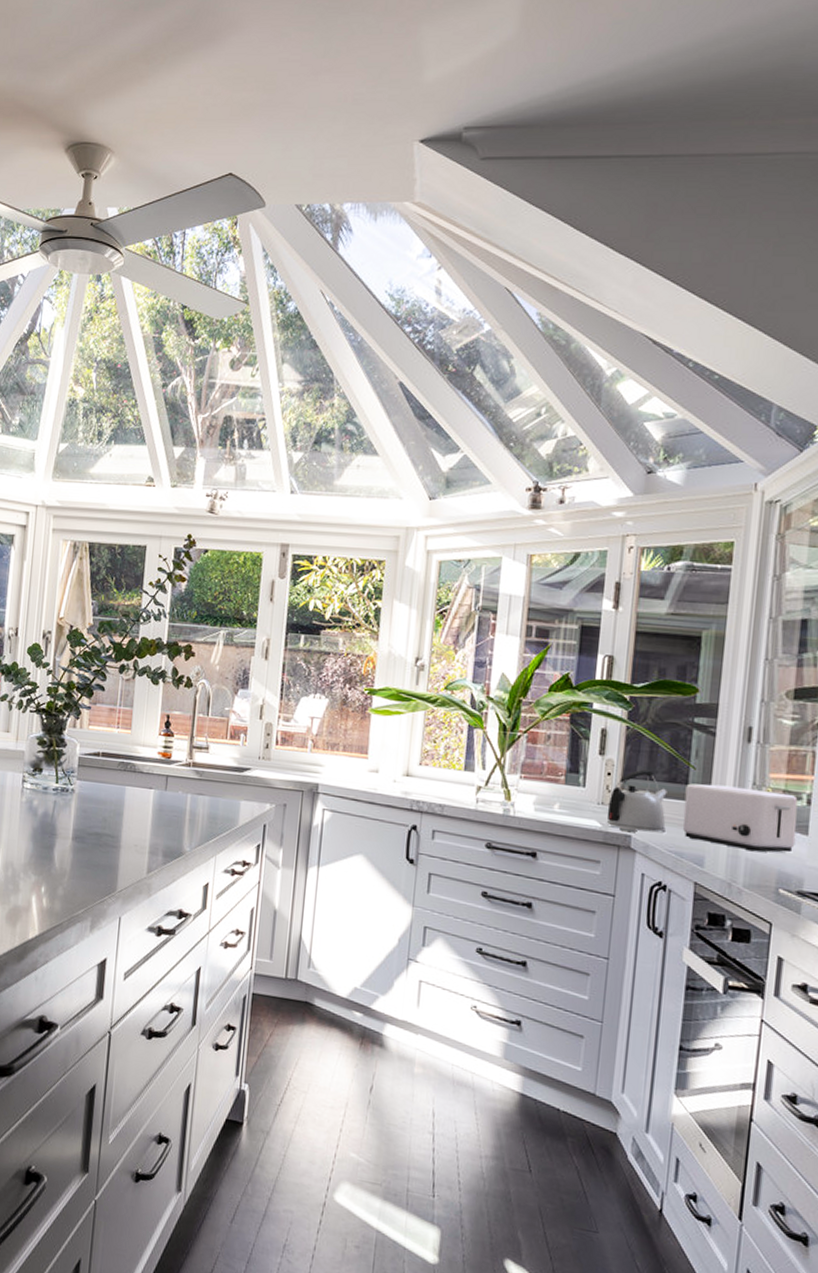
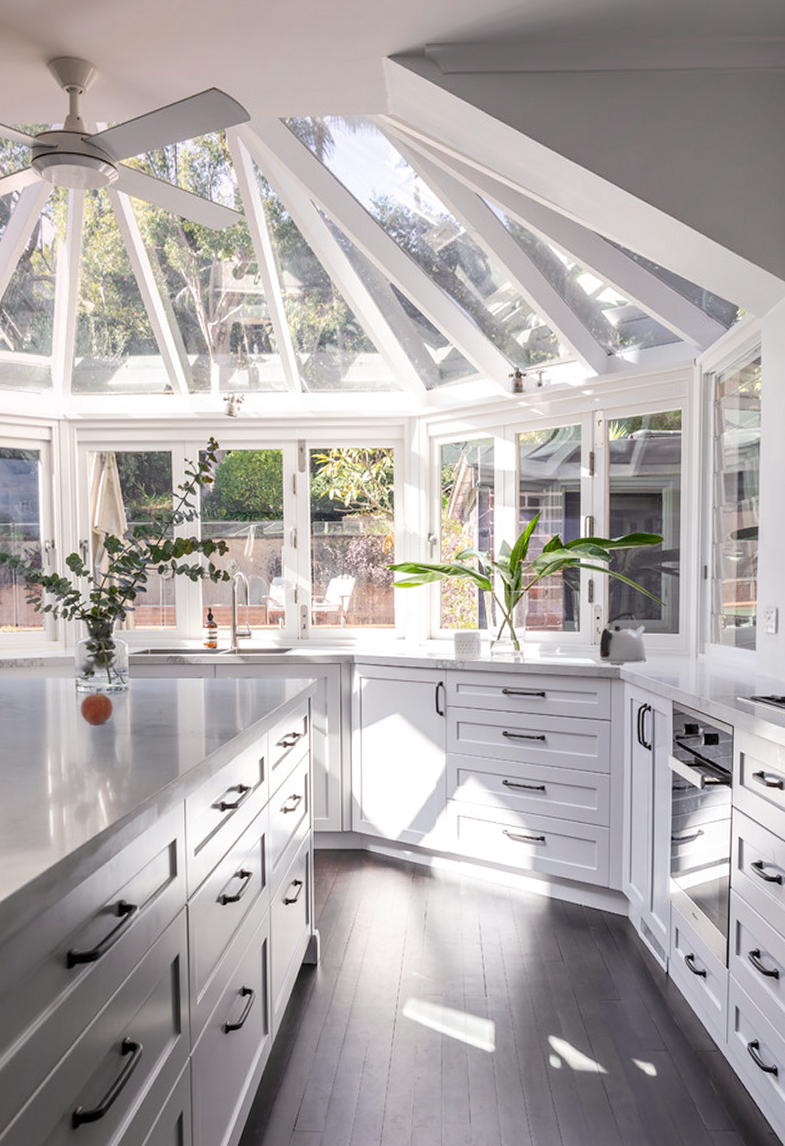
fruit: none [24,787,58,826] -> present [81,689,113,725]
mug: none [432,771,467,806] -> present [453,632,481,661]
toaster: present [683,783,798,853] -> none [659,617,747,669]

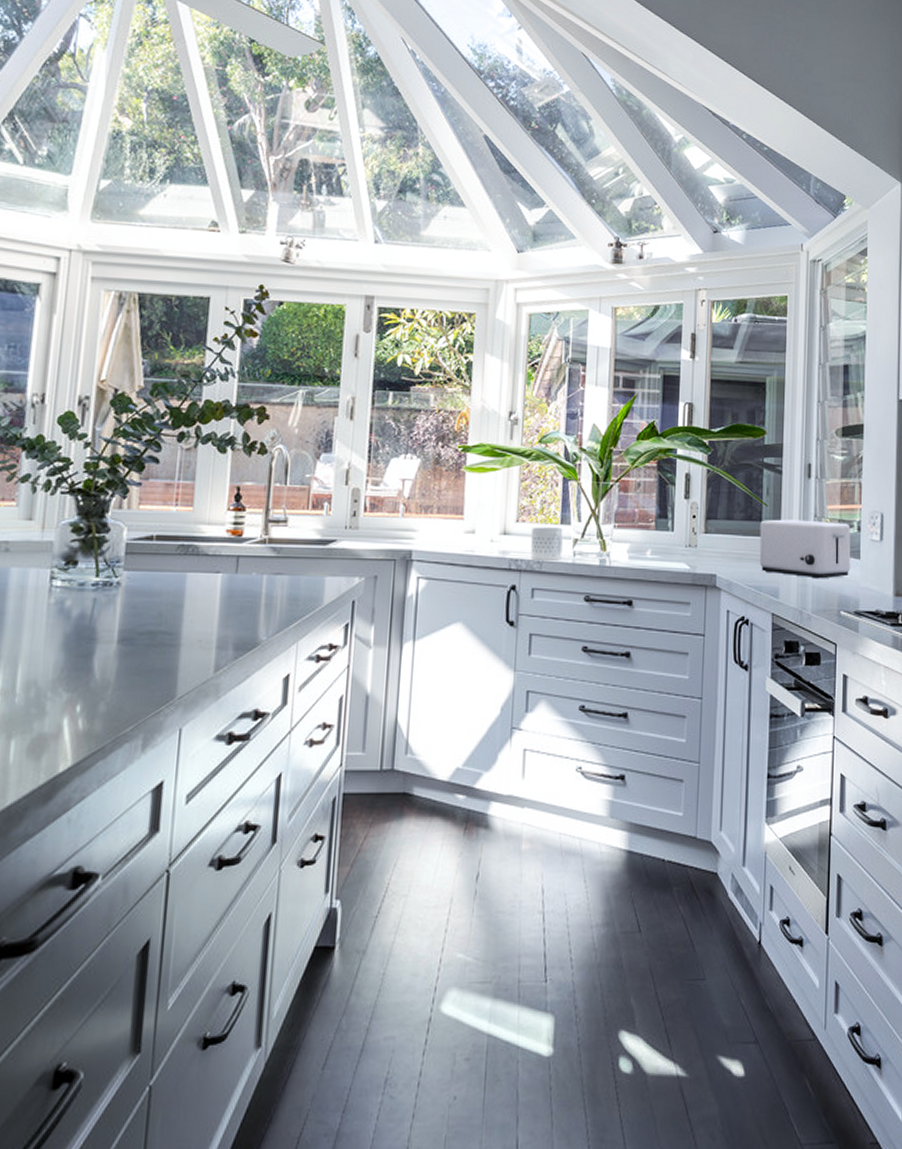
fruit: present [81,689,113,725] -> none [52,583,98,630]
kettle: present [599,611,646,664] -> none [693,510,745,571]
toaster: none [659,617,747,669] -> present [759,519,851,579]

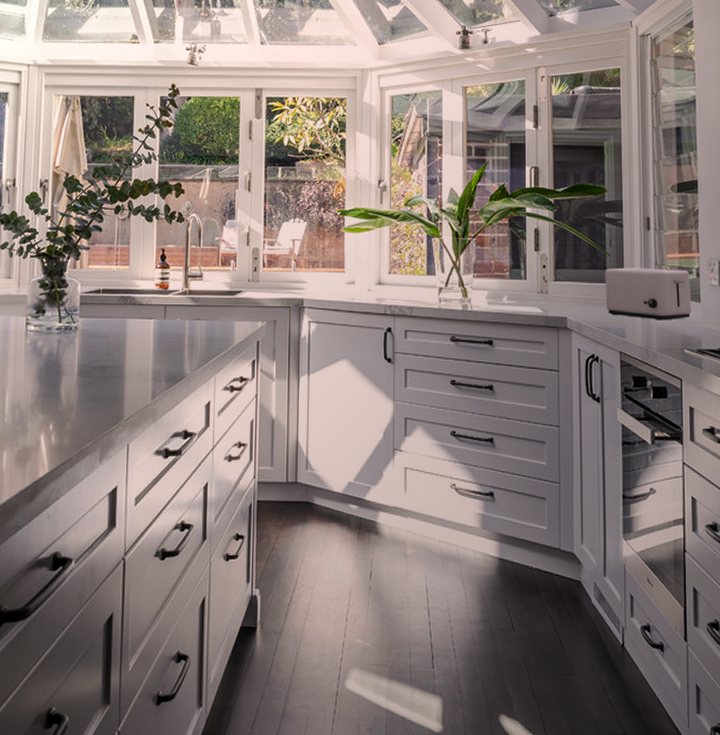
mug: present [530,527,563,562] -> none [402,278,429,307]

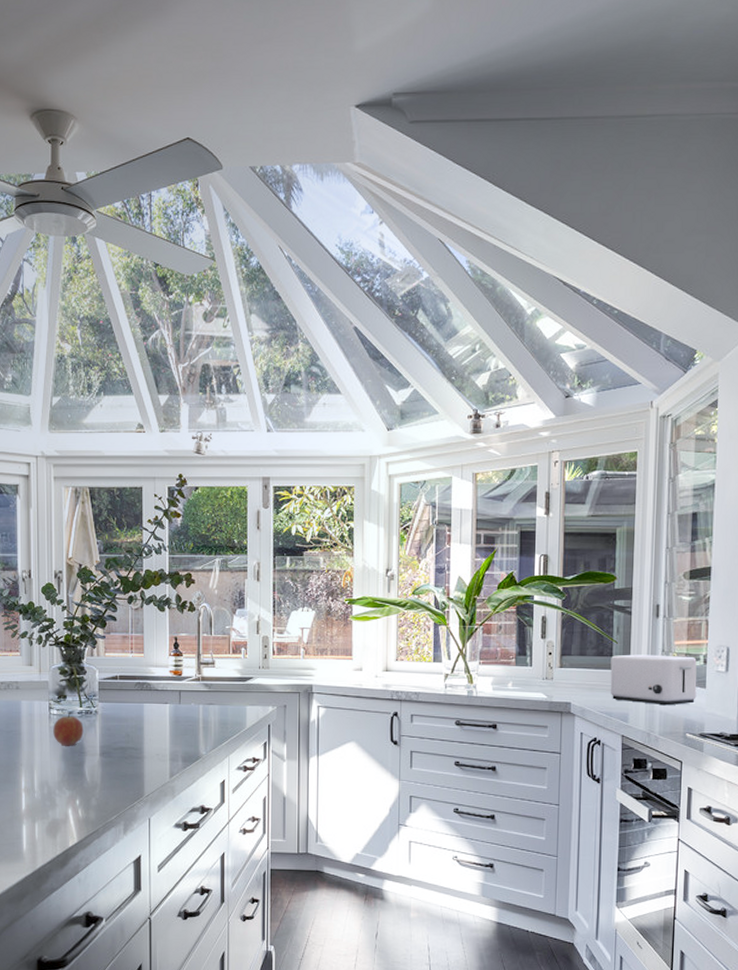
fruit: none [29,328,62,365] -> present [53,712,84,746]

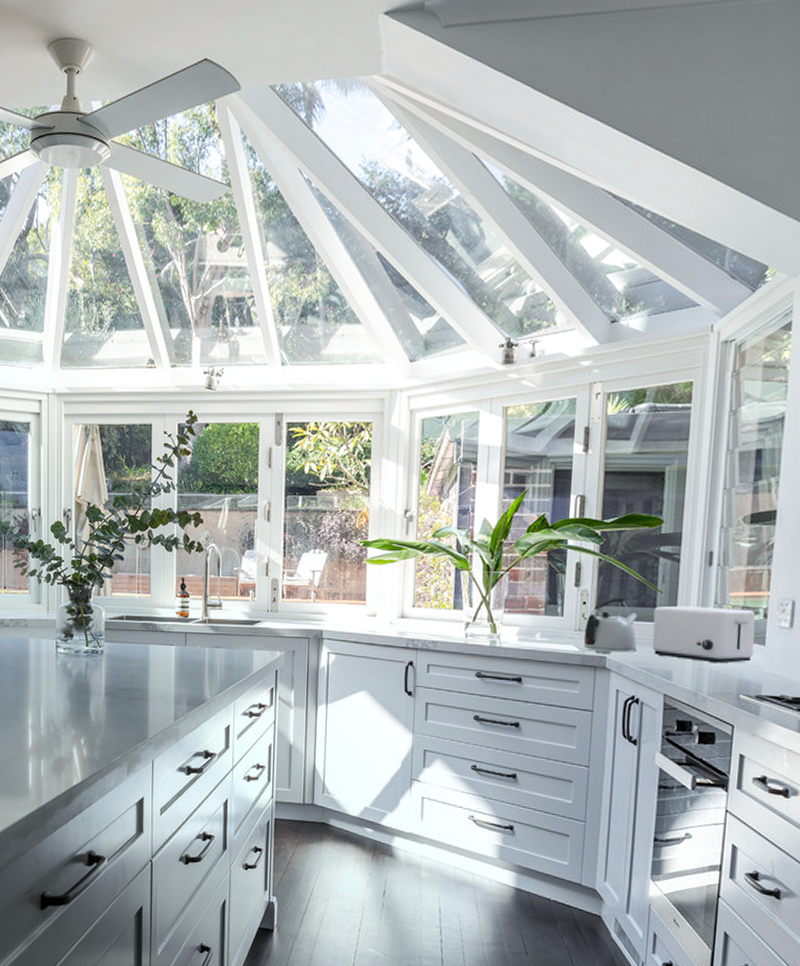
fruit: present [53,712,84,746] -> none [60,651,89,685]
kettle: none [550,647,597,699] -> present [583,597,638,653]

